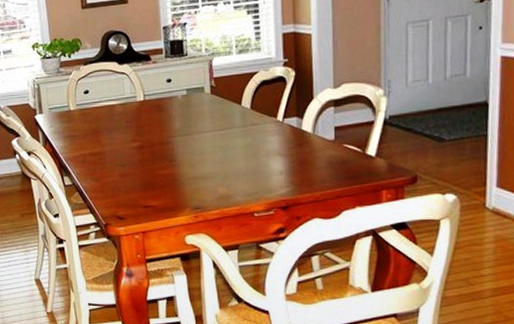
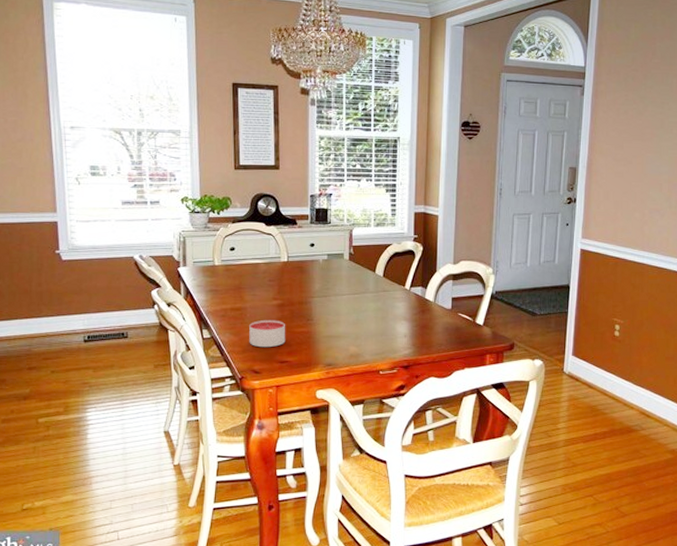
candle: none [110,163,149,193] -> present [249,319,286,348]

